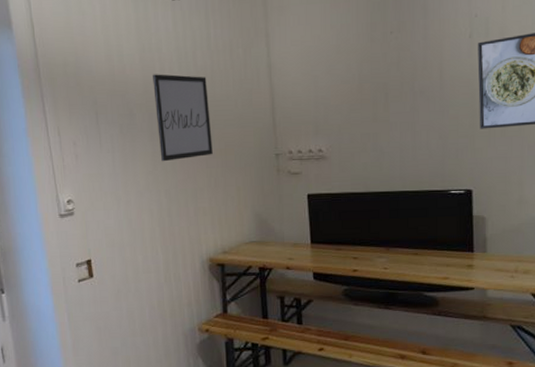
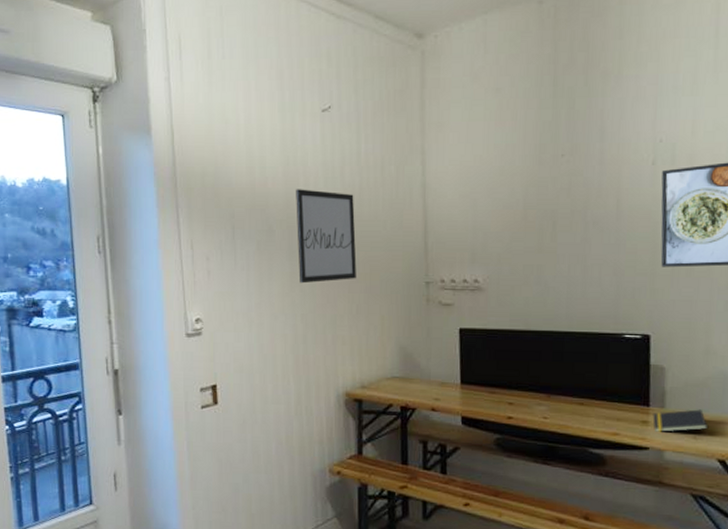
notepad: none [476,251,523,274] -> present [652,409,709,432]

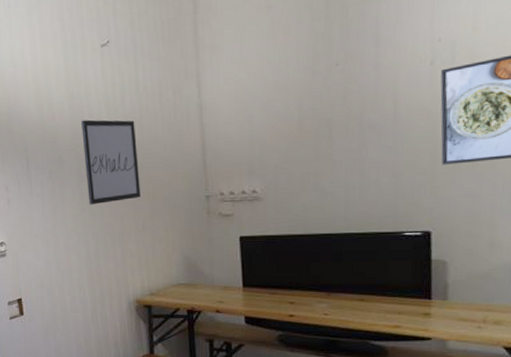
notepad: present [652,409,709,432] -> none [435,300,494,323]

